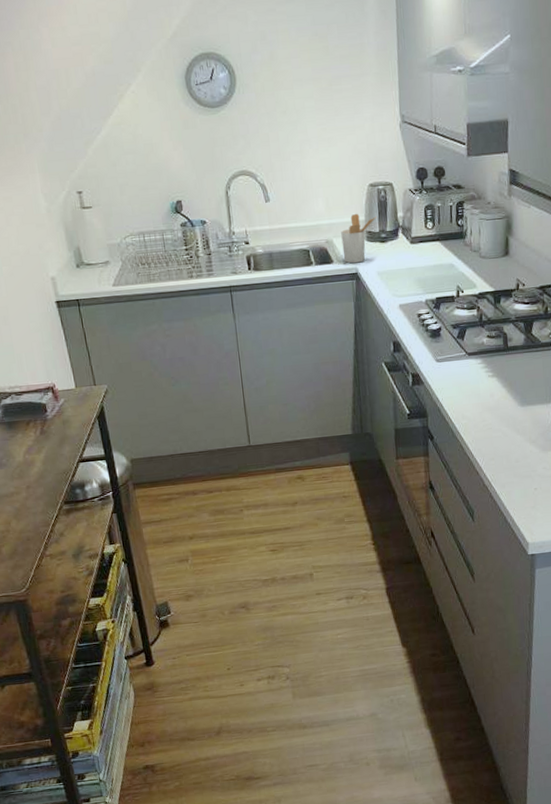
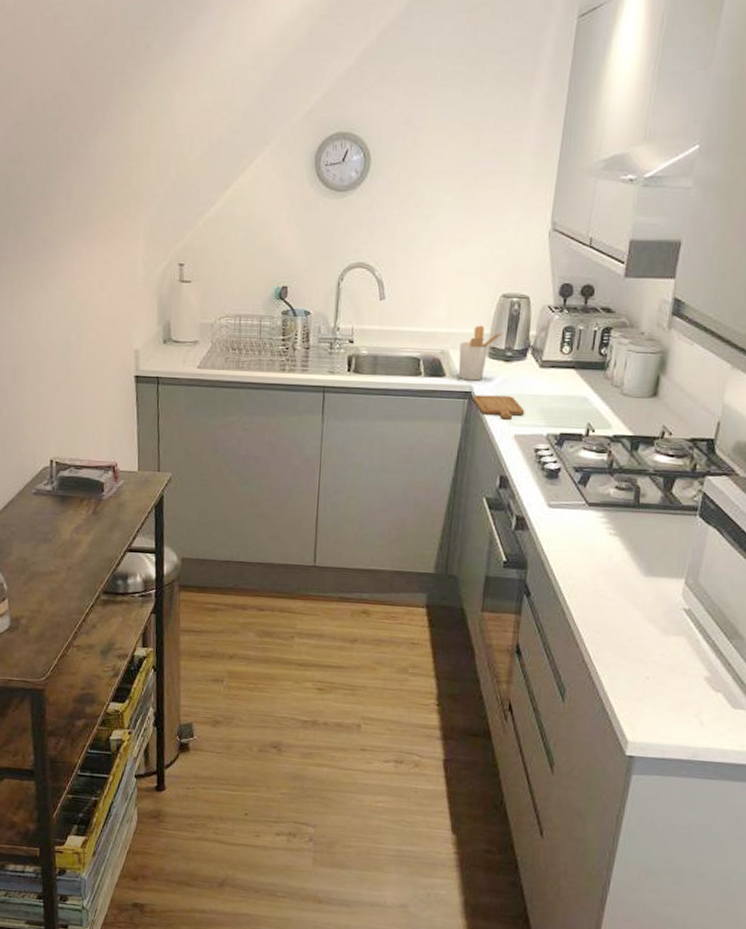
chopping board: none [359,272,405,293] -> present [472,395,525,420]

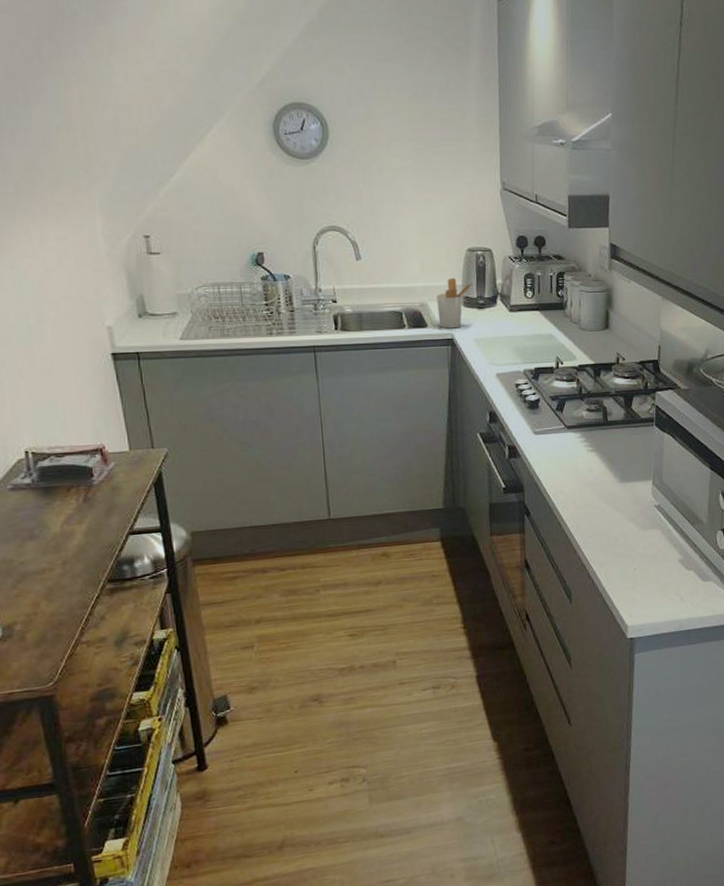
chopping board: present [472,395,525,420] -> none [455,339,502,361]

